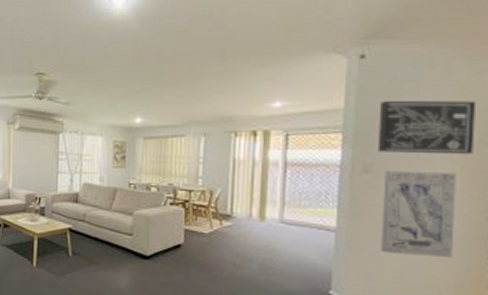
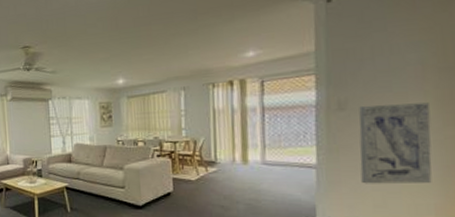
wall art: present [377,100,477,155] -> none [349,32,445,89]

